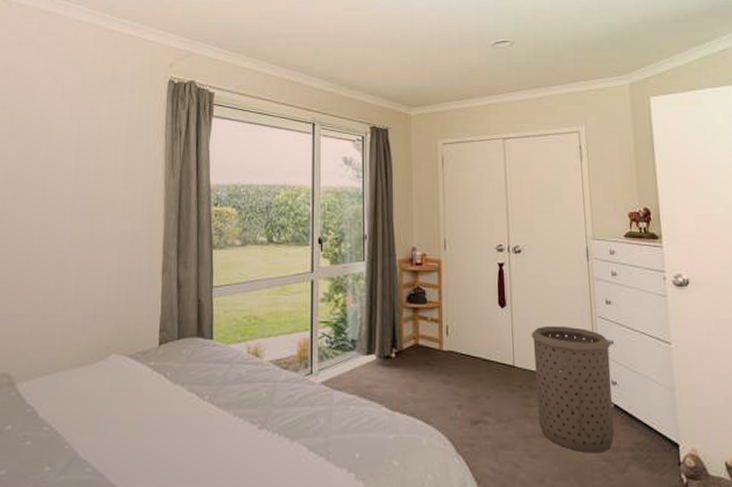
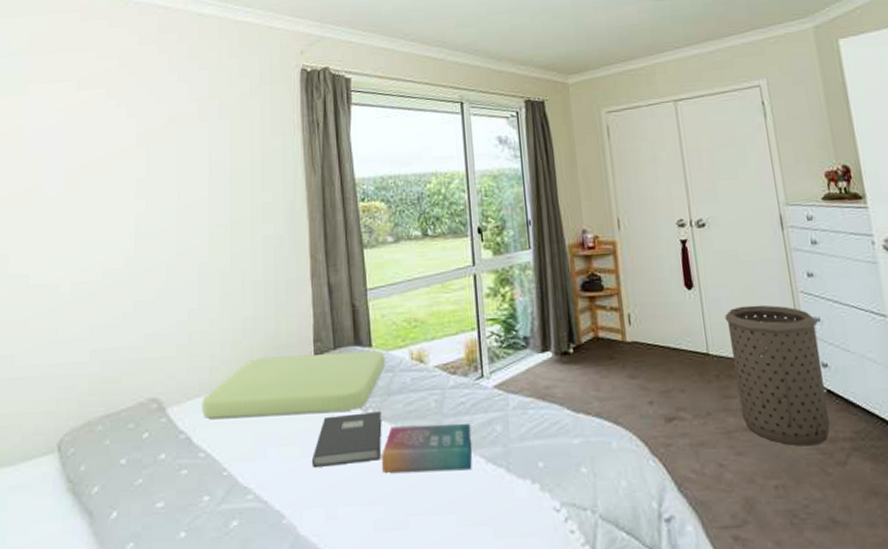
cushion: none [49,343,225,396] -> present [201,351,386,419]
book: none [148,399,217,446] -> present [311,412,382,467]
book: none [213,413,297,457] -> present [382,423,472,473]

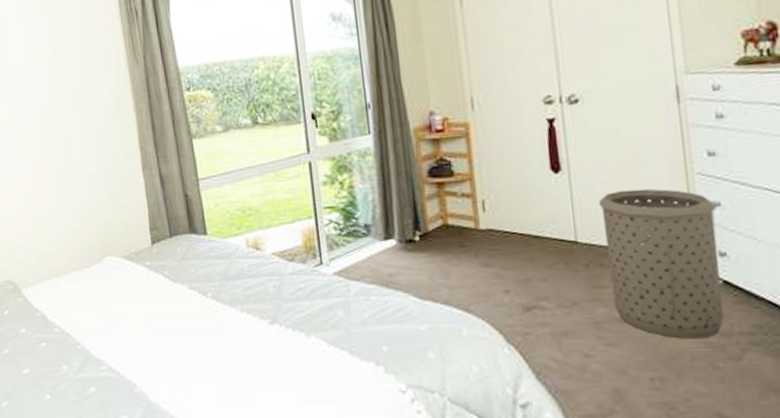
cushion: present [201,351,386,419] -> none [51,239,223,299]
book: present [311,412,382,467] -> none [157,296,222,344]
book: present [382,423,472,473] -> none [223,308,314,352]

